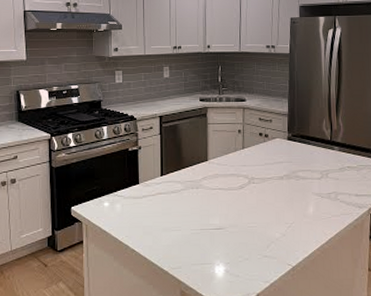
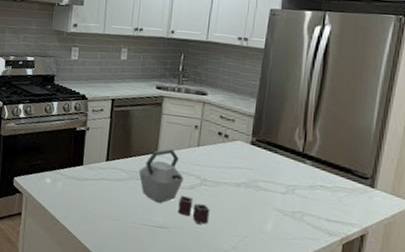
kettle: none [192,155,260,219] -> present [138,149,210,225]

